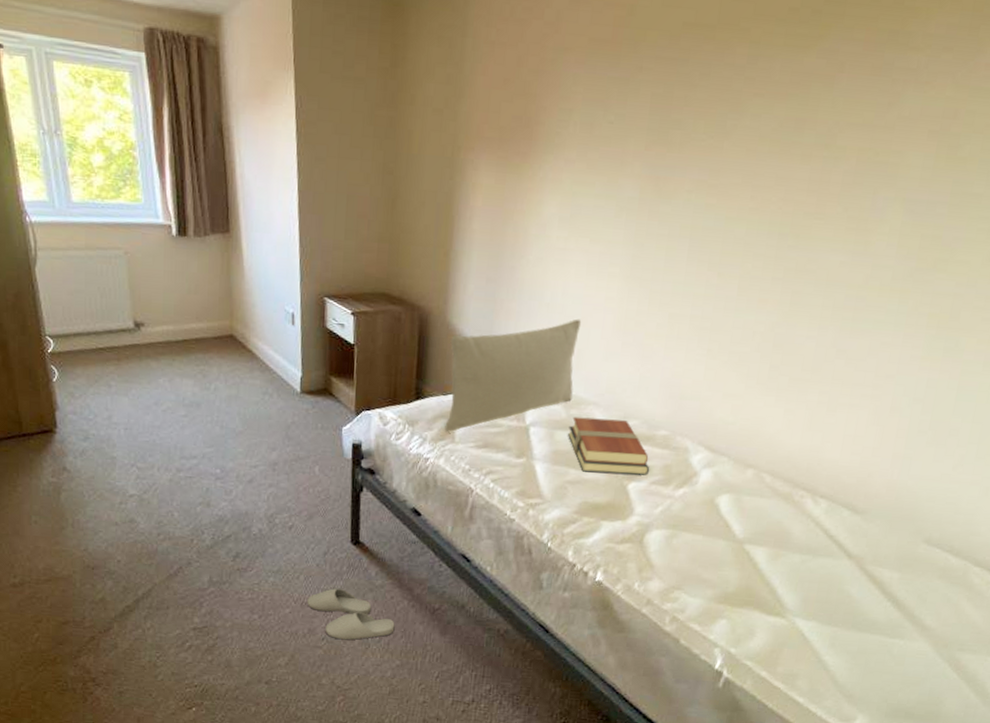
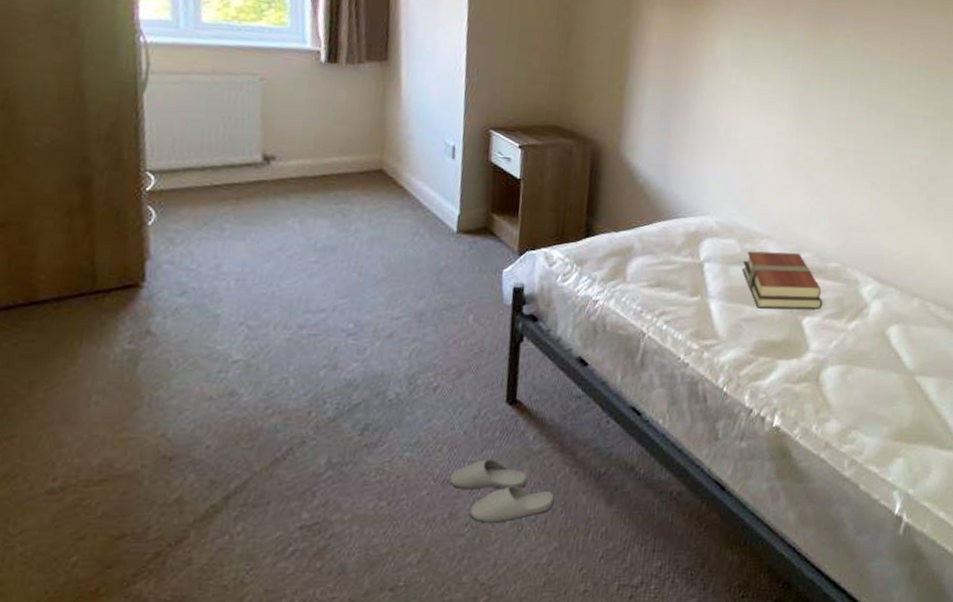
pillow: present [444,318,582,433] -> none [615,153,754,272]

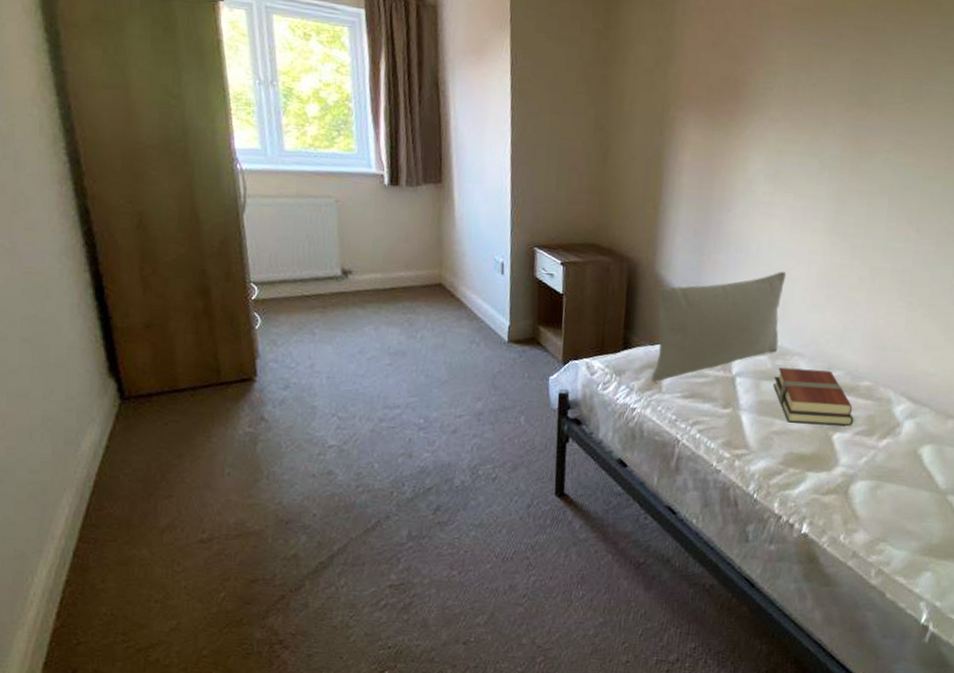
slippers: present [450,459,554,523] -> none [509,542,599,597]
pillow: none [615,153,754,272] -> present [651,271,787,383]

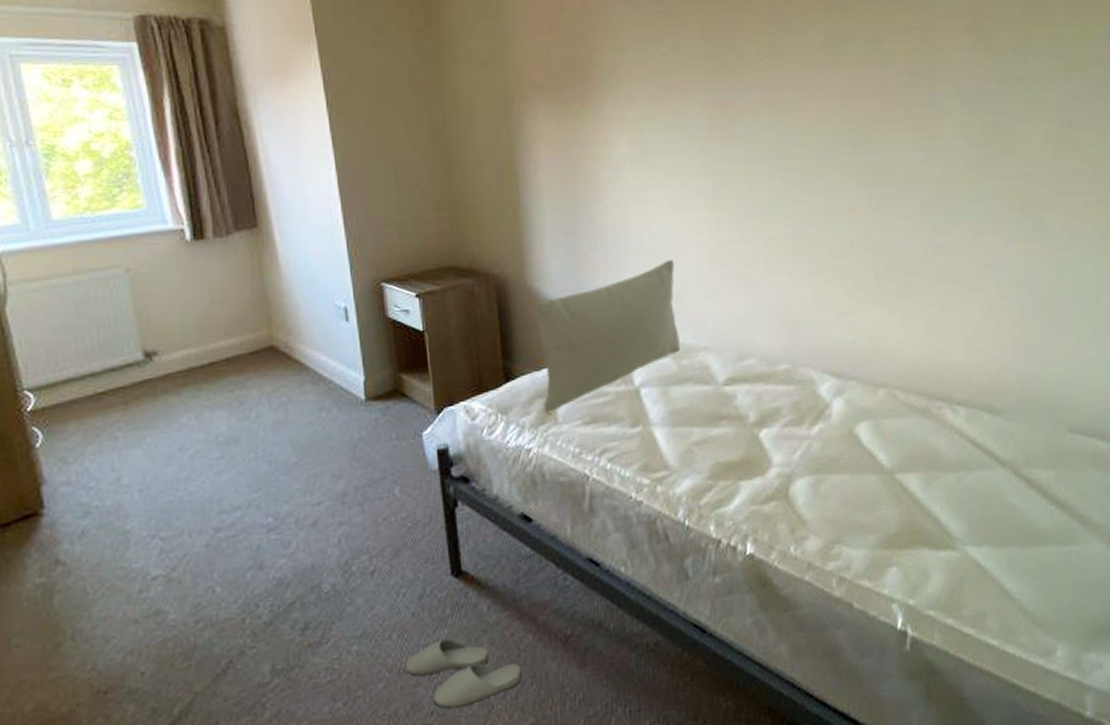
slippers: none [509,542,599,597] -> present [405,638,522,708]
books: present [773,367,854,426] -> none [683,361,779,429]

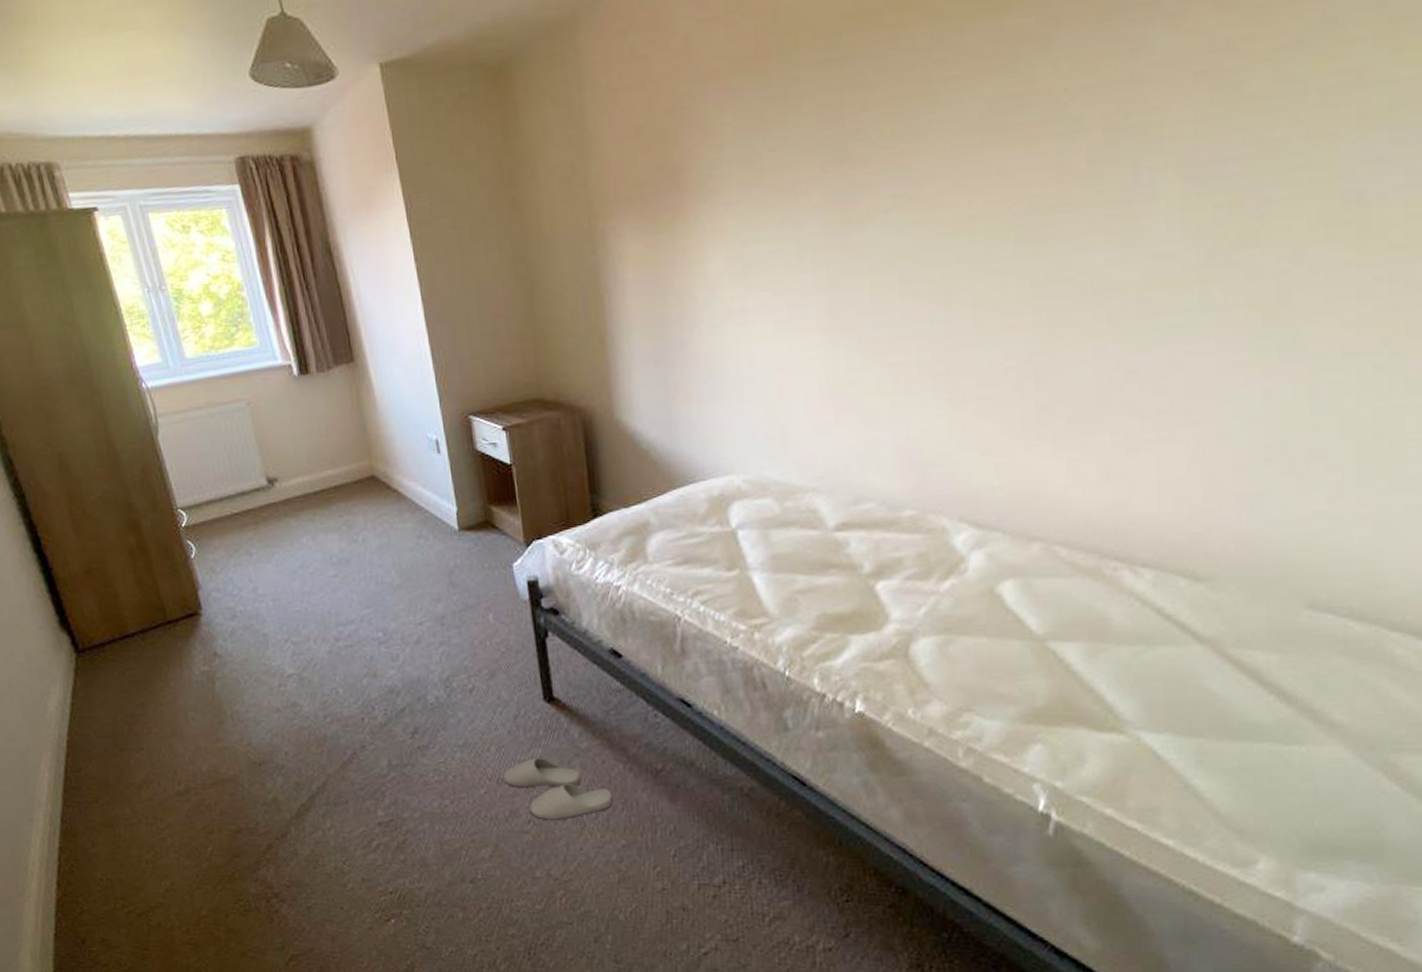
pillow: present [535,259,680,414] -> none [623,389,784,552]

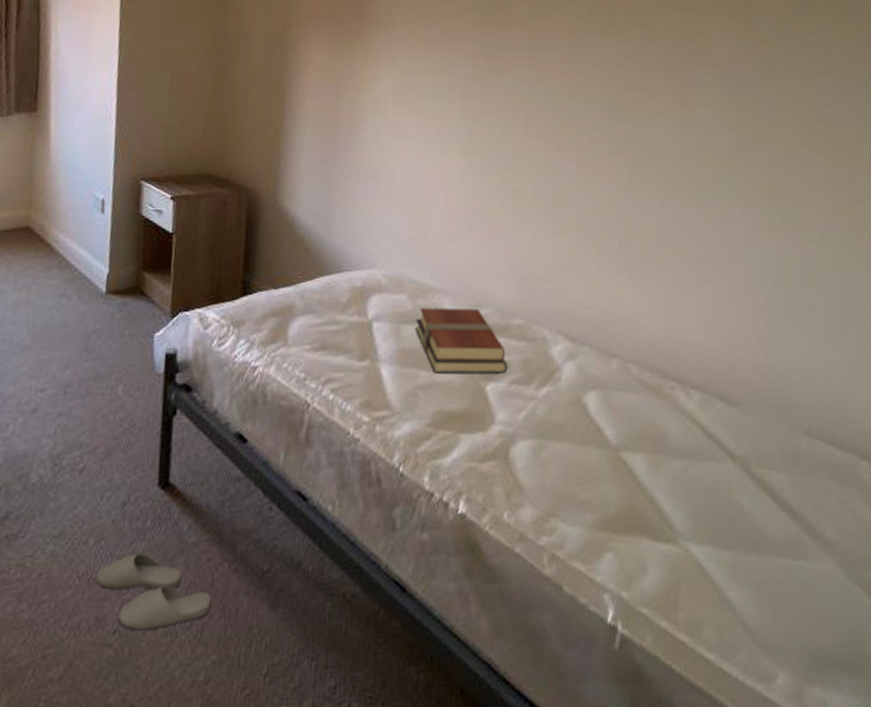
books: none [786,505,901,577] -> present [416,307,508,374]

